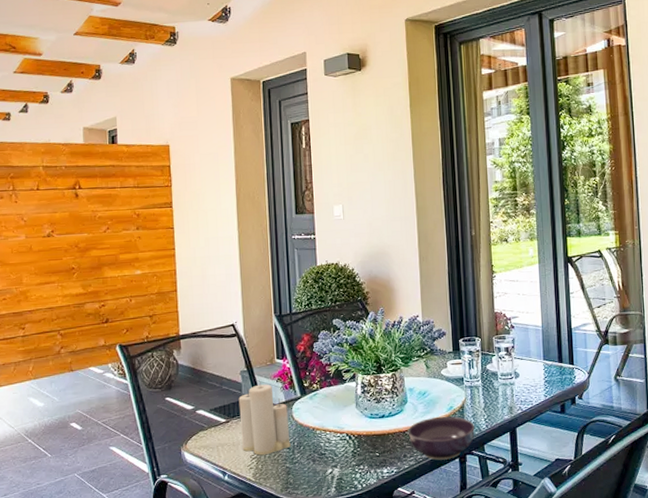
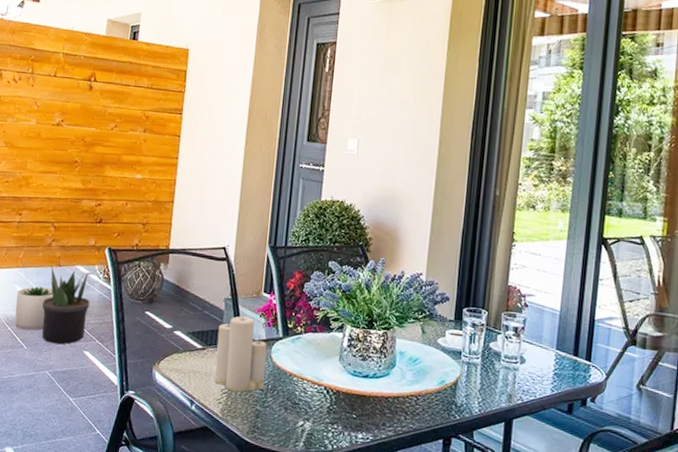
planter: none [31,393,70,439] -> present [15,286,53,330]
planter: none [59,370,108,446] -> present [41,265,90,345]
bowl: present [408,416,475,460] -> none [391,388,466,439]

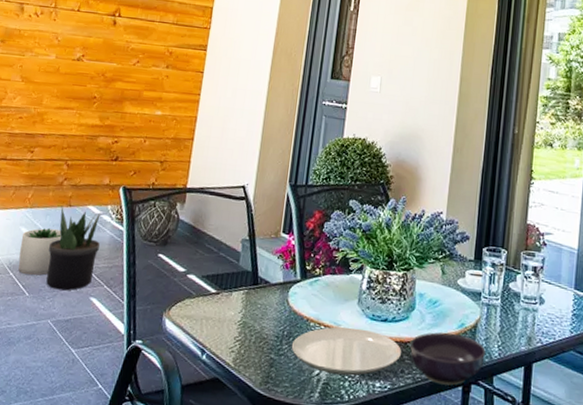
candle: present [214,314,267,392] -> none [228,255,284,340]
plate: none [276,382,383,428] -> present [291,327,401,376]
bowl: none [391,388,466,439] -> present [410,332,486,386]

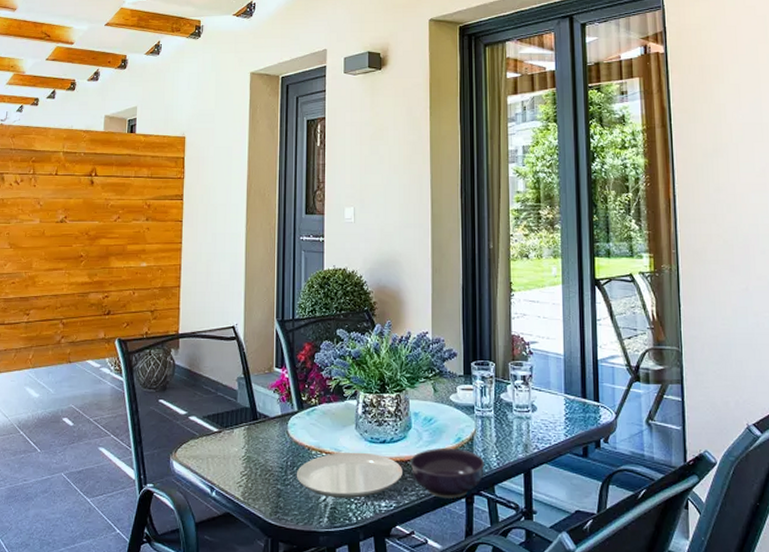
planter: present [18,227,62,276] -> none [27,385,65,432]
planter: present [46,205,101,291] -> none [53,363,102,444]

